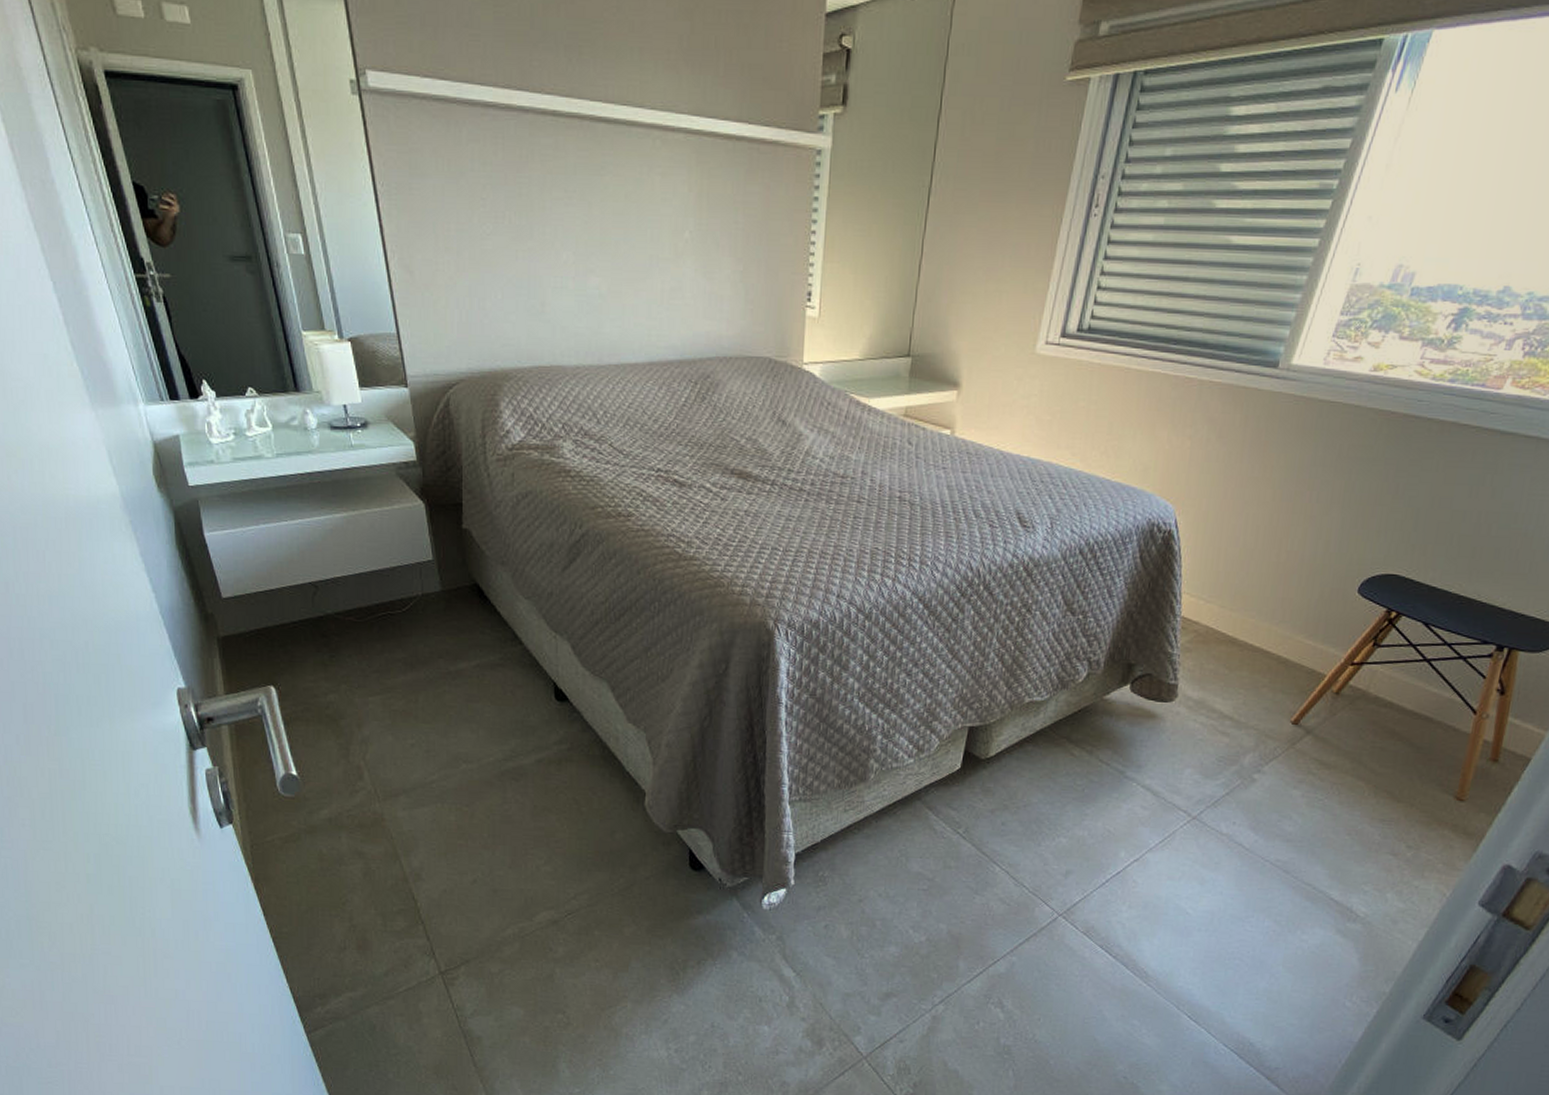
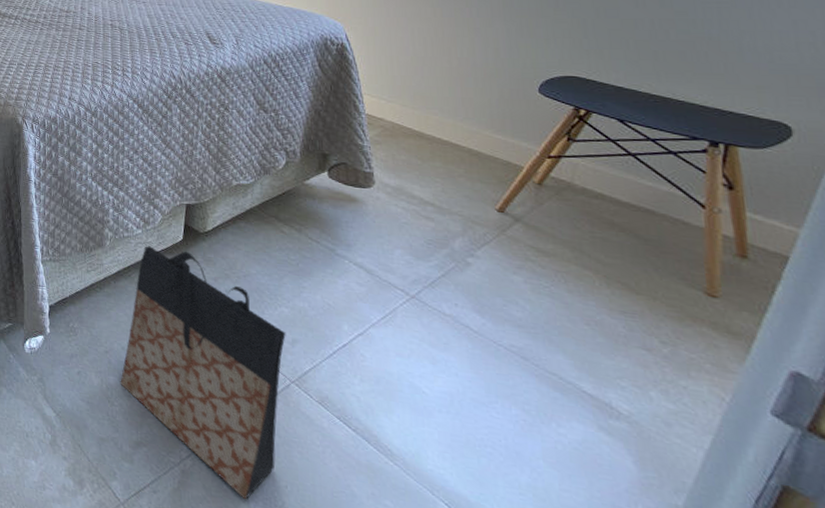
bag: none [873,776,1061,1037] -> present [120,245,286,500]

